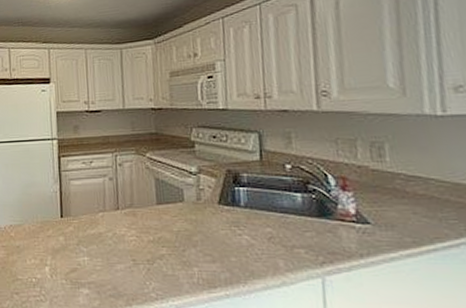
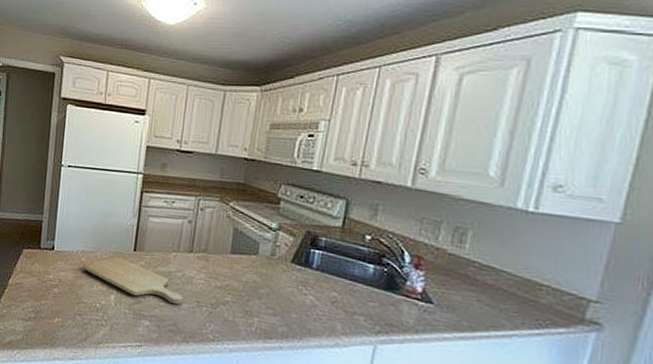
chopping board: none [13,226,118,267] -> present [83,256,183,305]

